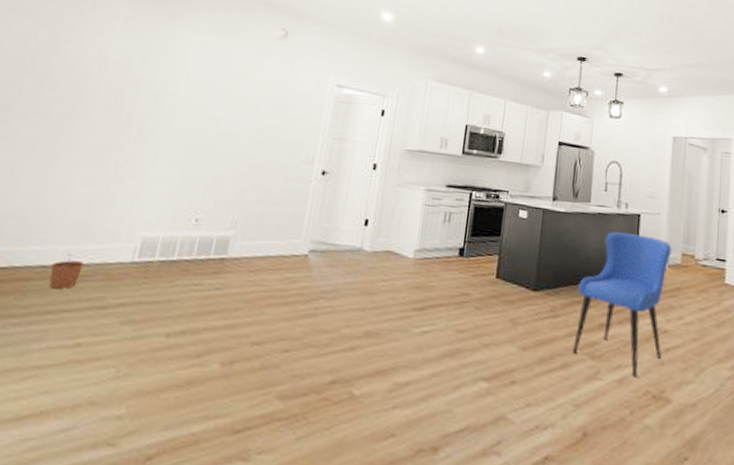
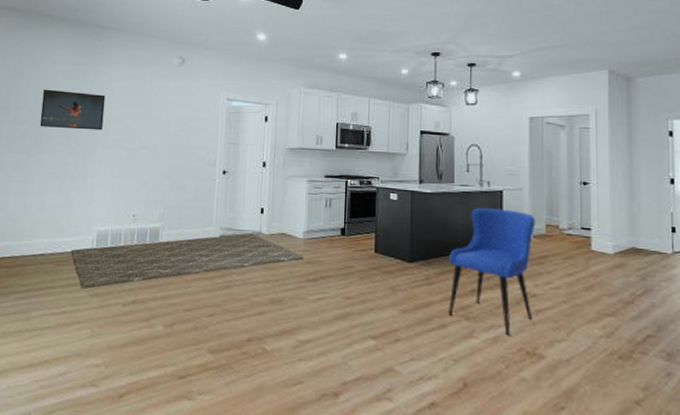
plant pot: present [49,254,84,289] -> none [38,245,60,272]
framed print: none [77,48,177,109] -> present [39,89,106,130]
rug: none [99,248,413,314] -> present [70,233,304,289]

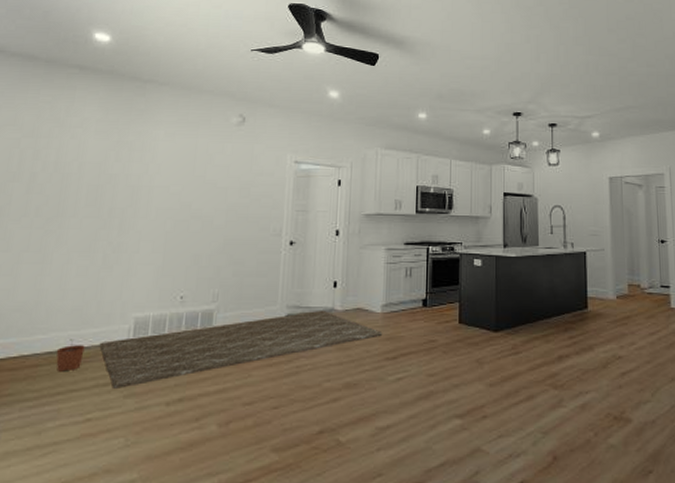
plant pot: none [38,245,60,272] -> present [56,339,85,372]
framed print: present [39,89,106,130] -> none [62,152,148,199]
dining chair: present [448,208,536,336] -> none [536,271,619,402]

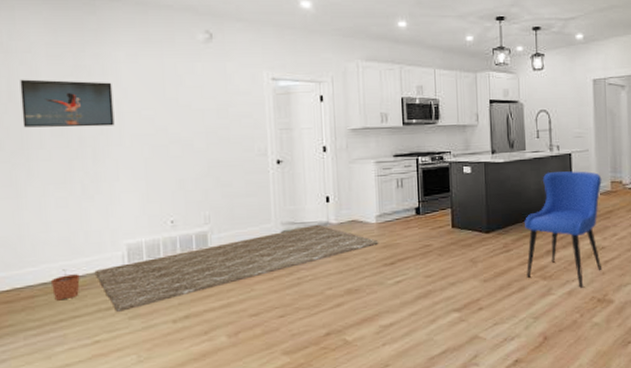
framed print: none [62,152,148,199] -> present [20,79,115,128]
dining chair: none [536,271,619,402] -> present [525,171,602,288]

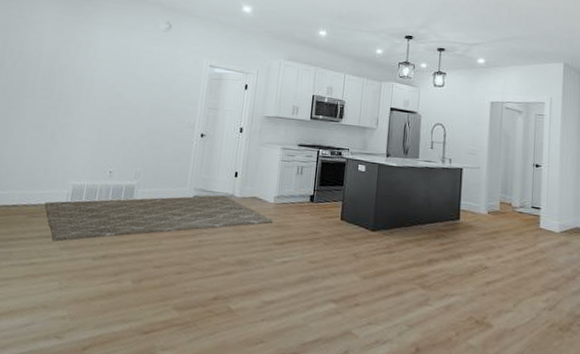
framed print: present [20,79,115,128] -> none [23,43,92,88]
plant pot: present [50,269,80,301] -> none [11,197,34,223]
dining chair: present [525,171,602,288] -> none [406,183,491,305]

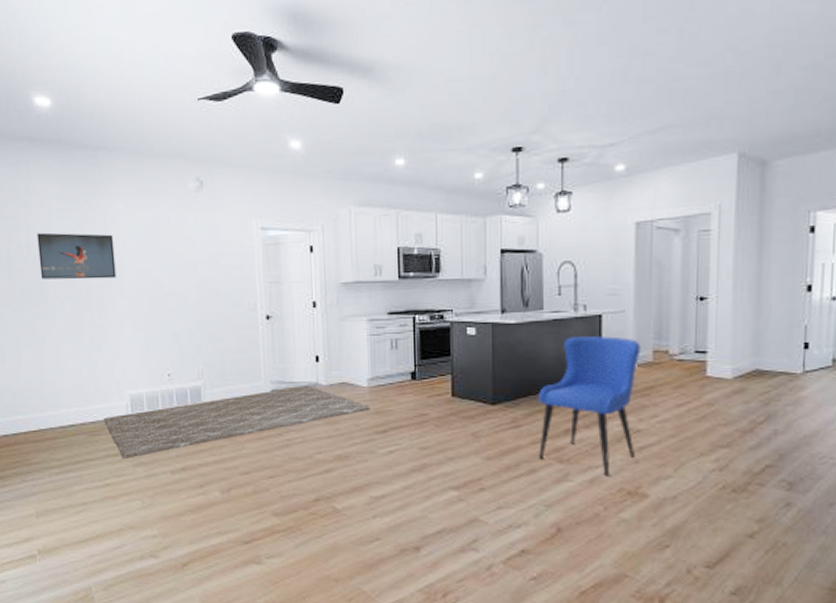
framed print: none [23,43,92,88] -> present [36,232,117,280]
dining chair: none [406,183,491,305] -> present [539,336,641,477]

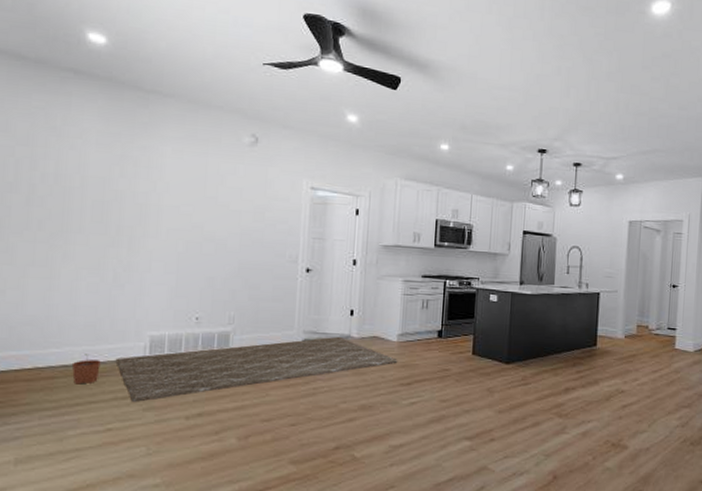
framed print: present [36,232,117,280] -> none [65,163,156,218]
plant pot: none [68,415,92,444] -> present [71,354,101,385]
dining chair: present [539,336,641,477] -> none [542,309,628,430]

